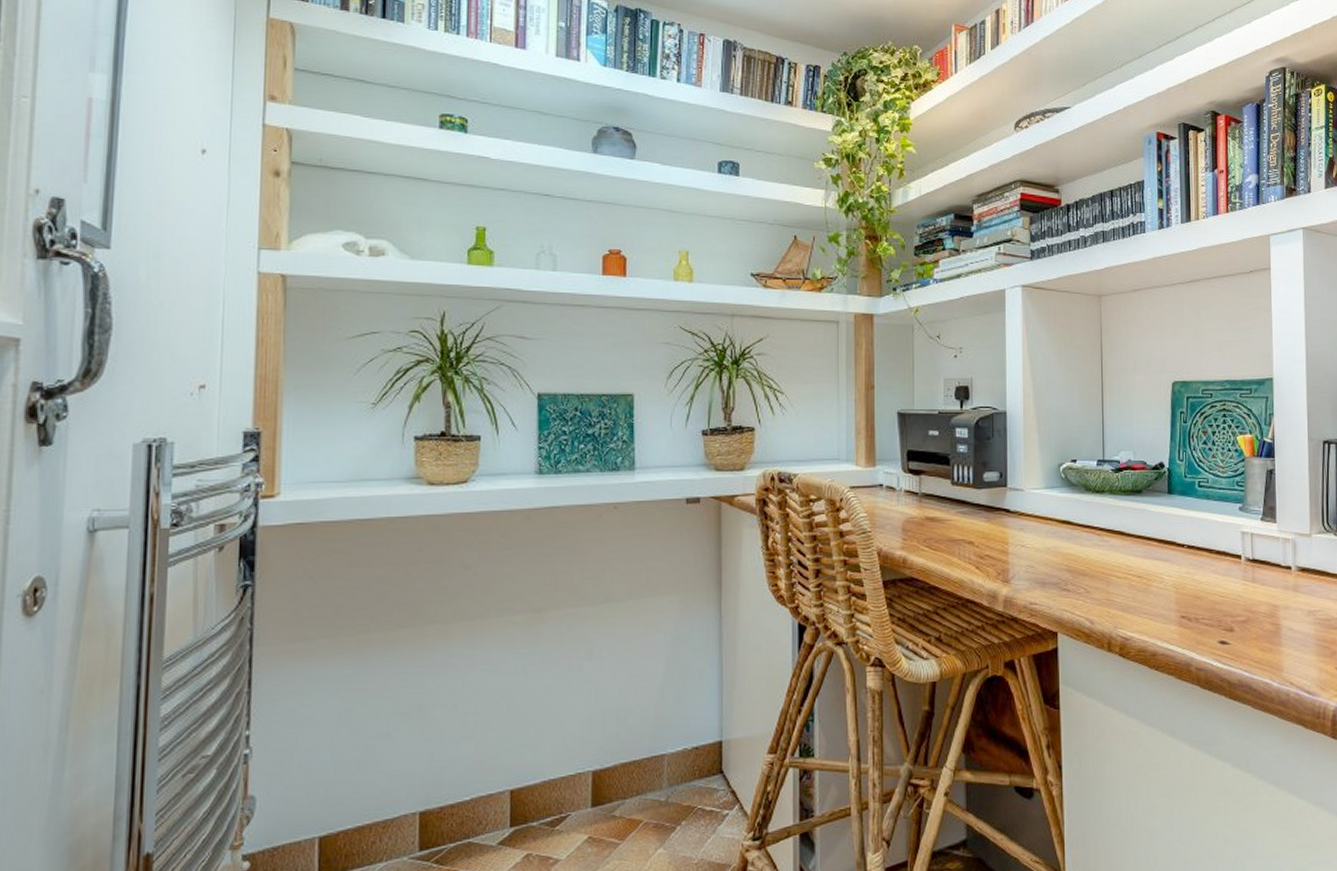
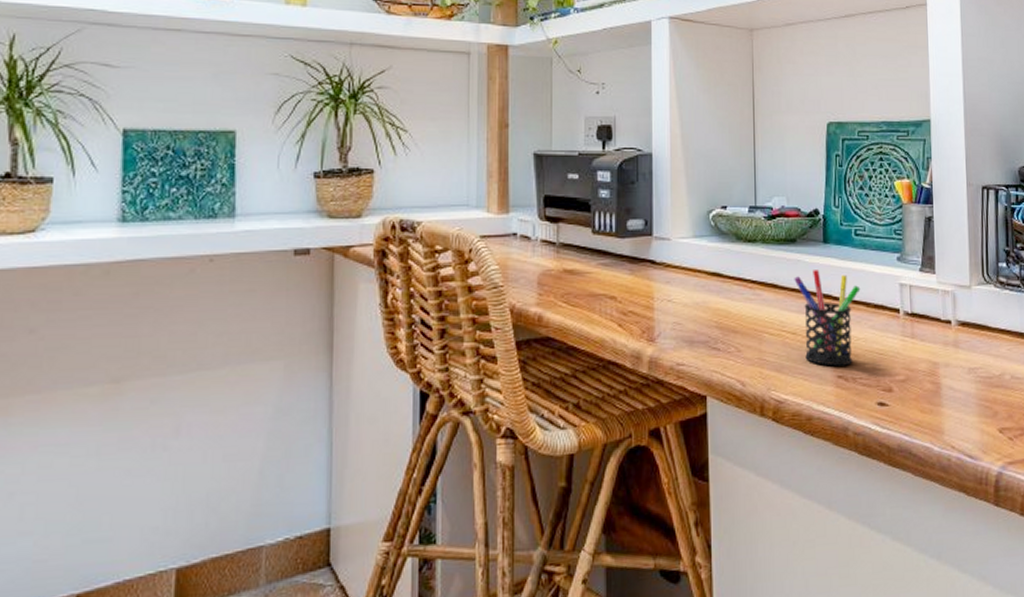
pen holder: none [1140,518,1204,608] -> present [794,270,861,367]

